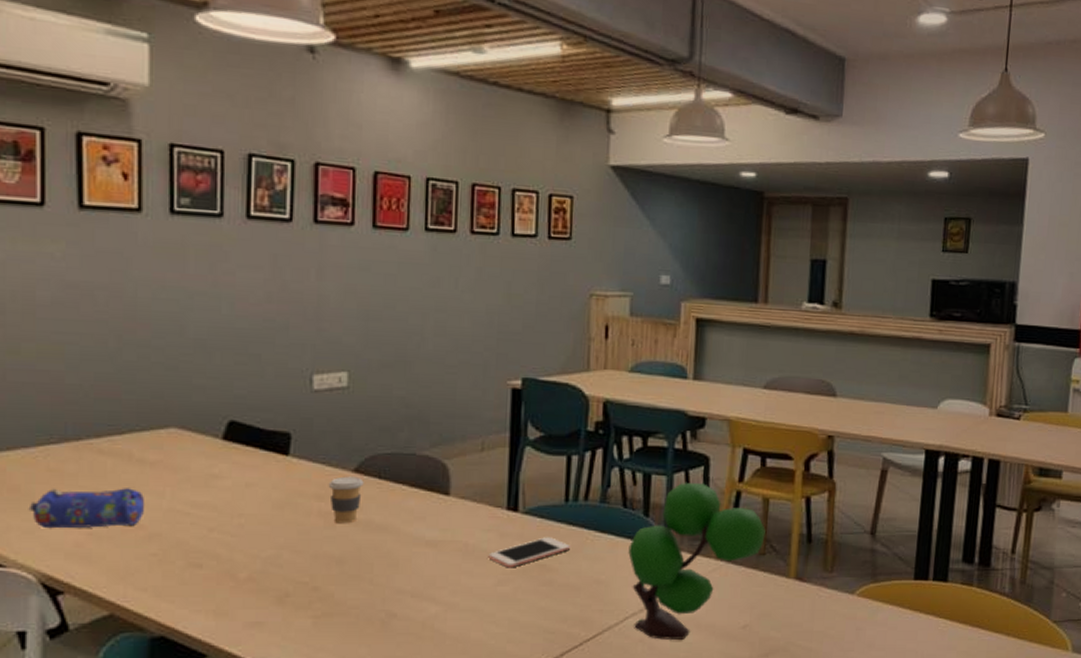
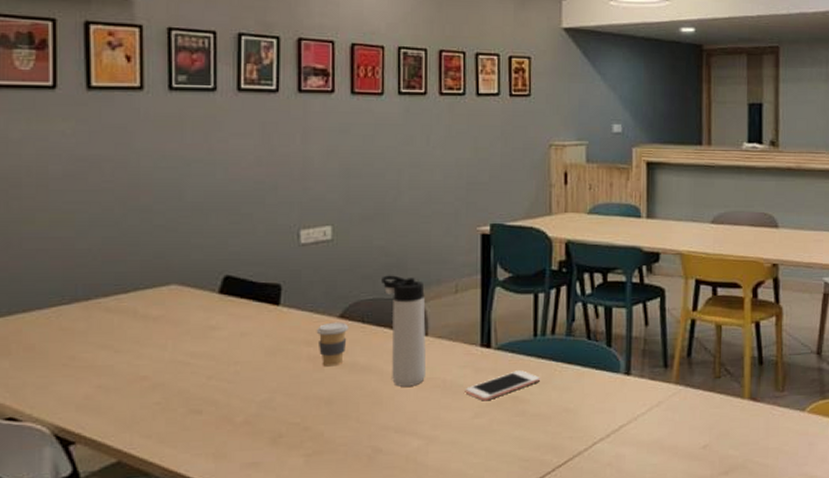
pencil case: present [28,488,145,529] -> none [42,342,149,384]
thermos bottle: none [401,428,448,549] -> present [381,275,426,387]
plant: present [628,483,766,640] -> none [594,314,720,463]

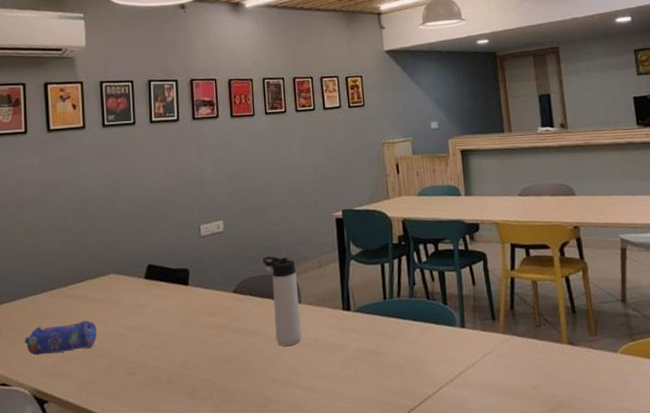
pencil case: none [42,342,149,384] -> present [23,320,97,356]
coffee cup: present [316,322,349,367] -> none [216,296,241,333]
cell phone: present [465,370,540,401] -> none [333,328,392,355]

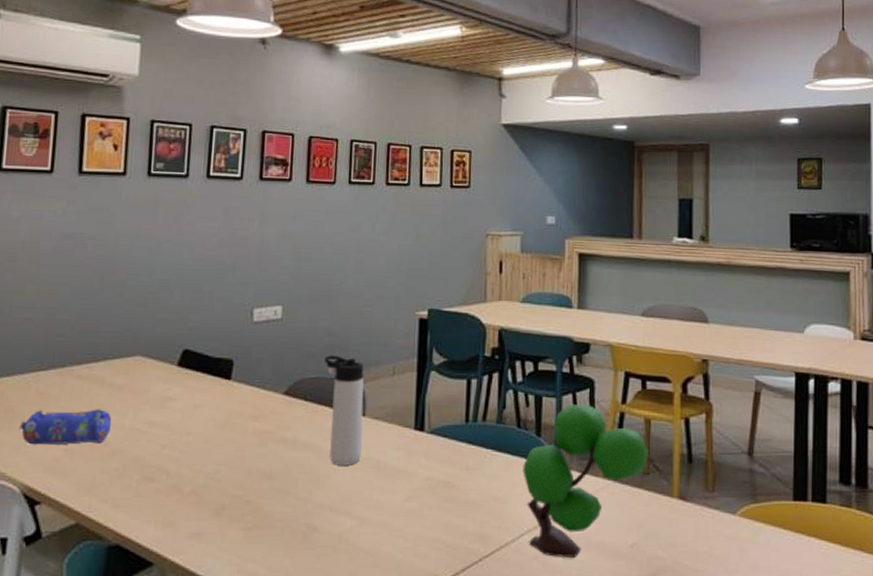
plant: none [435,274,539,403] -> present [523,404,648,557]

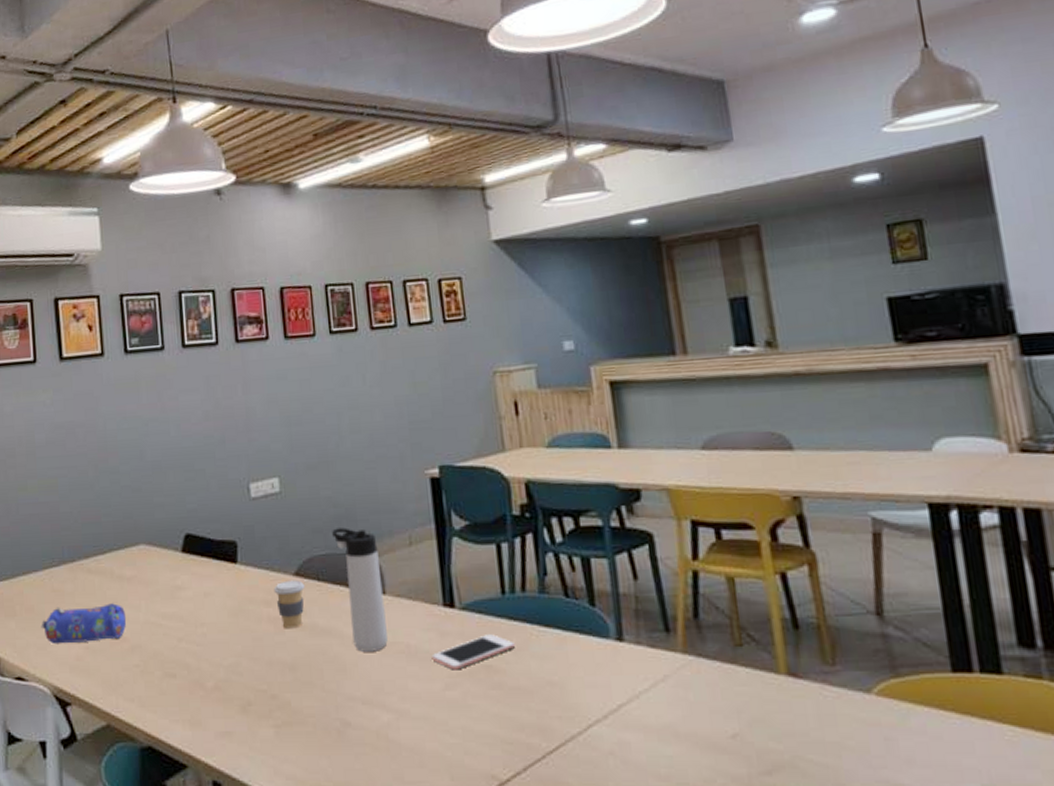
coffee cup: none [262,398,292,442] -> present [273,580,305,629]
cell phone: none [397,455,470,485] -> present [431,634,515,670]
plant: present [523,404,648,557] -> none [578,564,738,752]

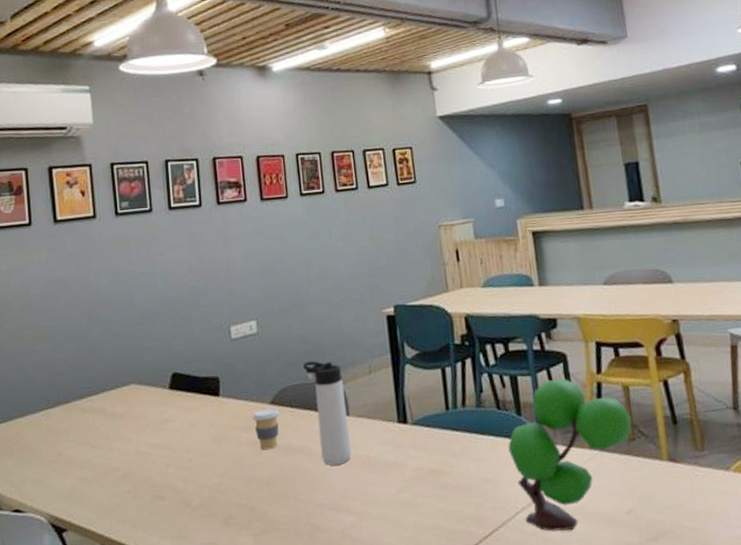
pencil case: present [41,603,127,644] -> none [37,438,119,478]
cell phone: present [431,634,515,670] -> none [388,443,457,476]
plant: none [578,564,738,752] -> present [508,379,632,531]

